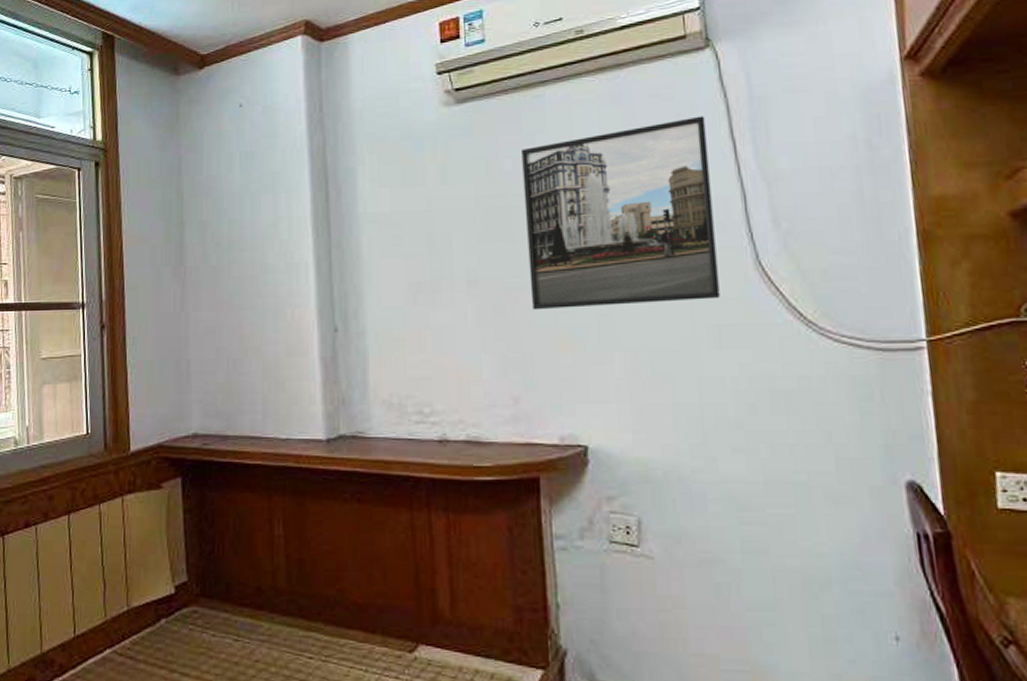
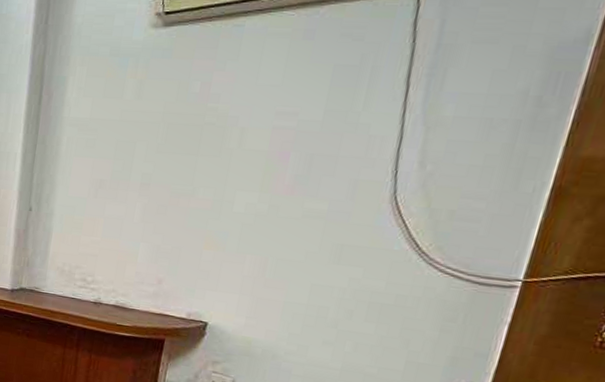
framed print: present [520,116,720,311] -> none [189,58,388,223]

